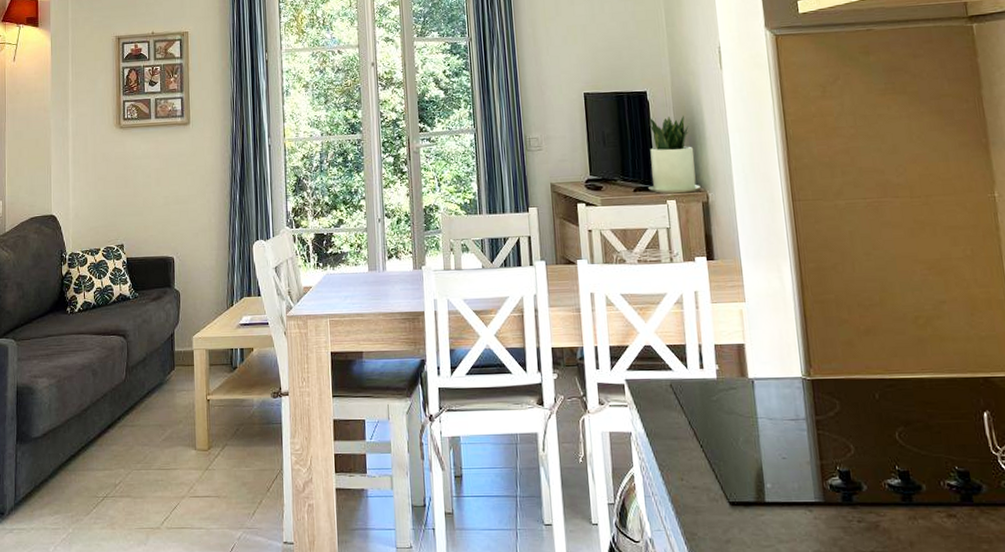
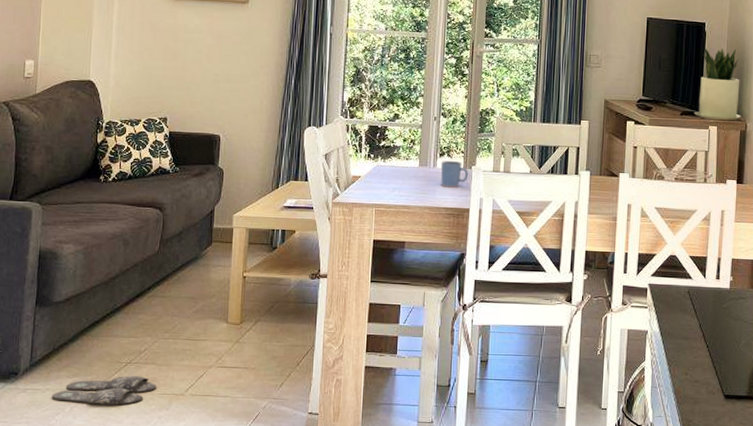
slippers: none [36,510,133,544] -> present [51,376,156,406]
mug: none [390,263,420,292] -> present [440,161,469,189]

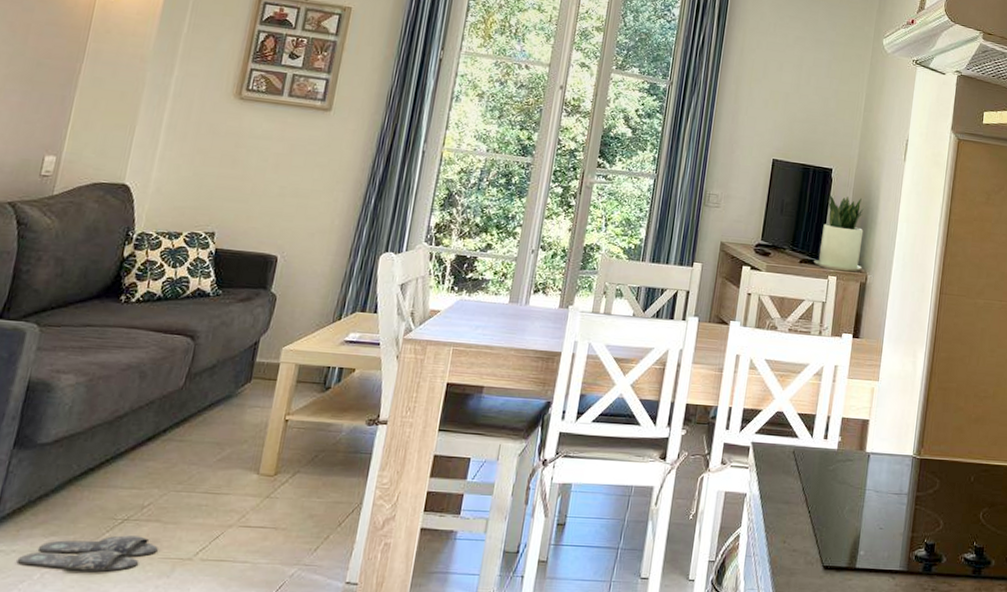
mug: present [440,161,469,189] -> none [531,298,565,329]

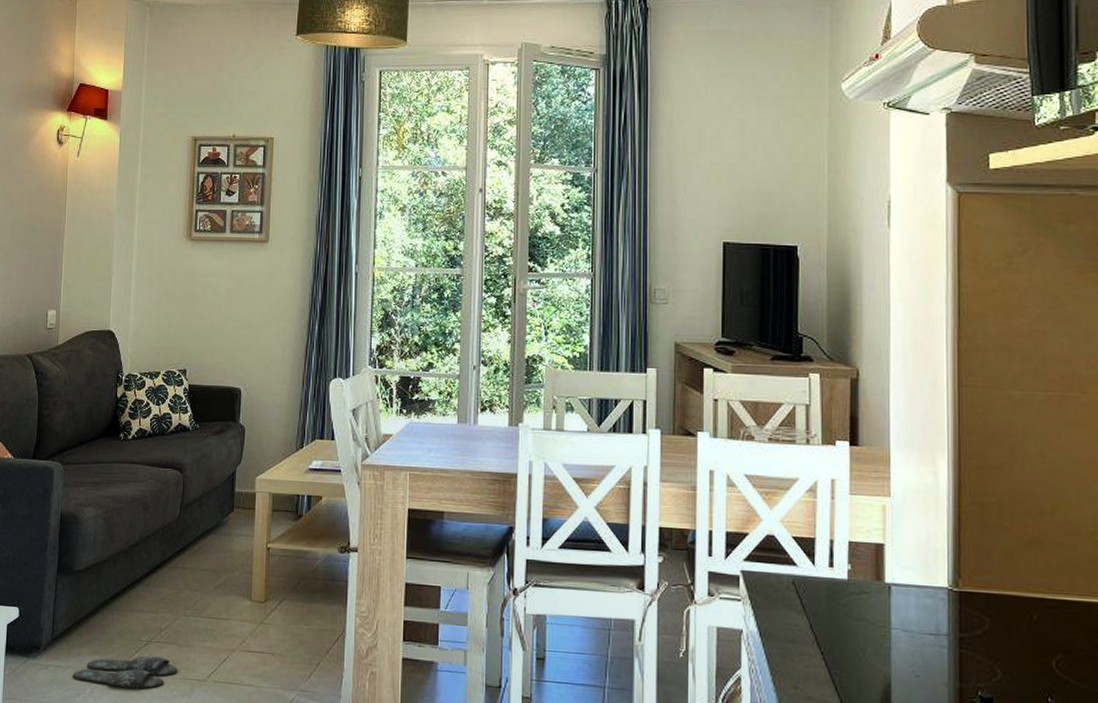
planter: present [814,194,866,272] -> none [789,276,852,367]

